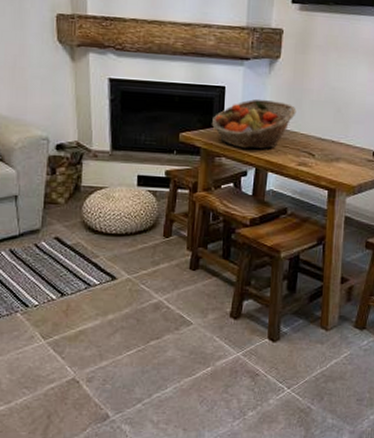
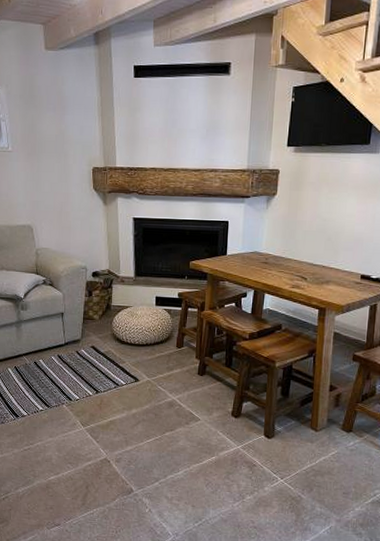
fruit basket: present [211,99,297,150] -> none [216,231,291,274]

